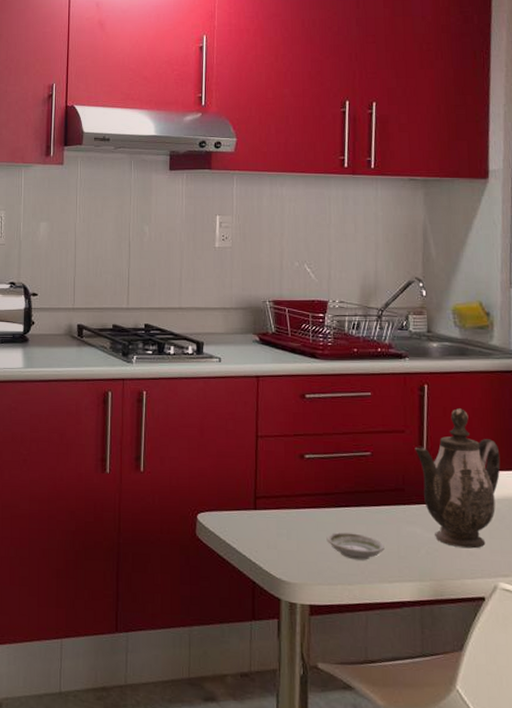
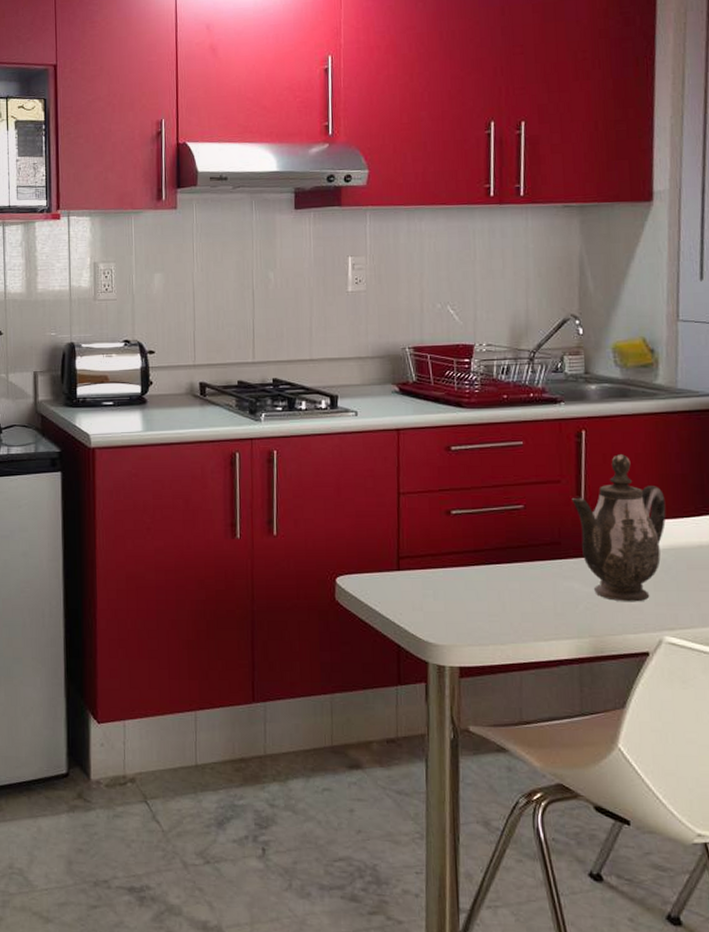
saucer: present [326,532,385,560] -> none [476,591,540,619]

